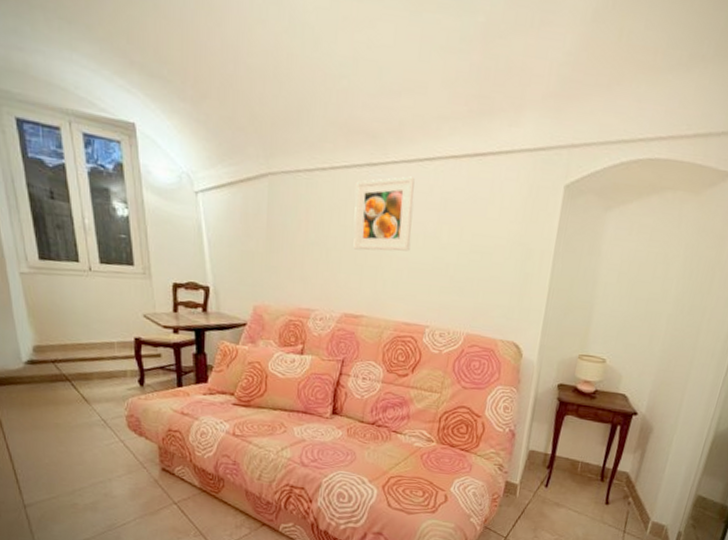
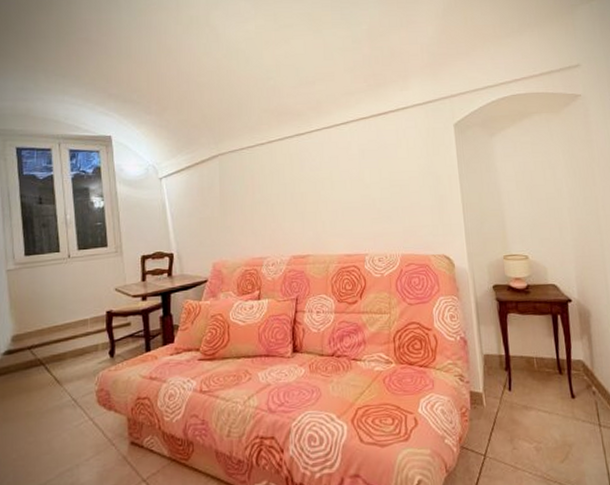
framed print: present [353,176,415,251] -> none [289,138,341,201]

